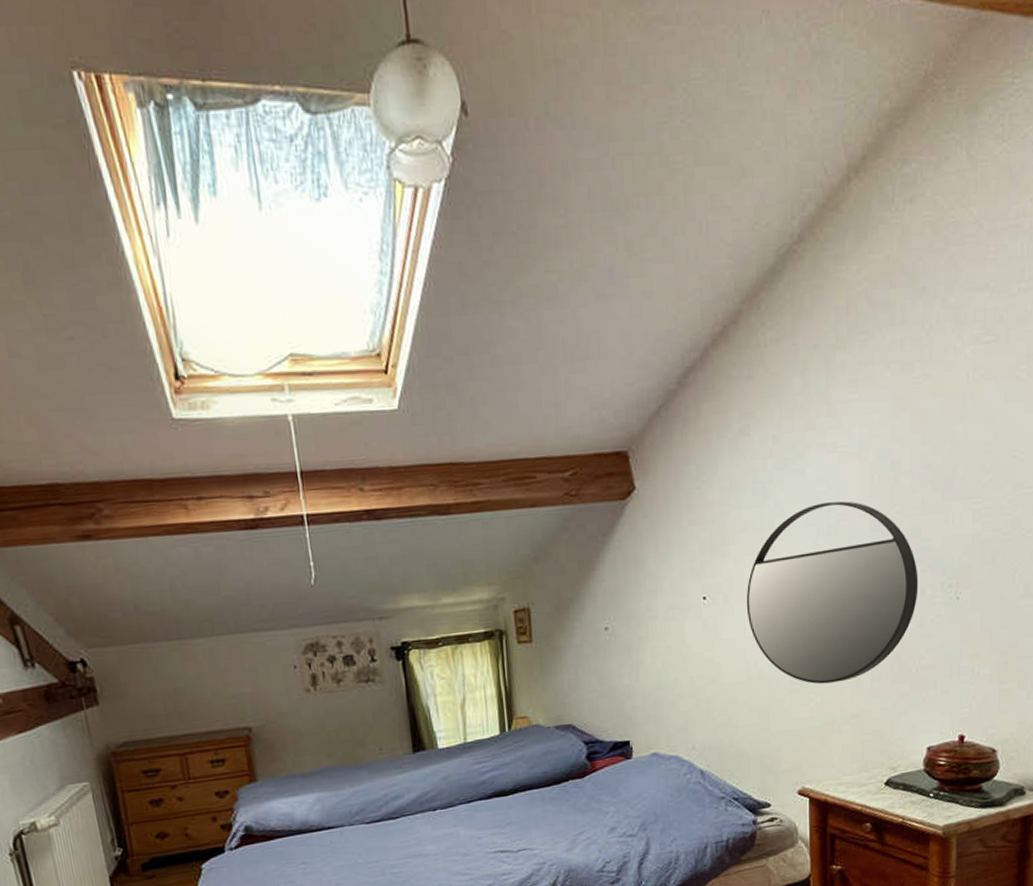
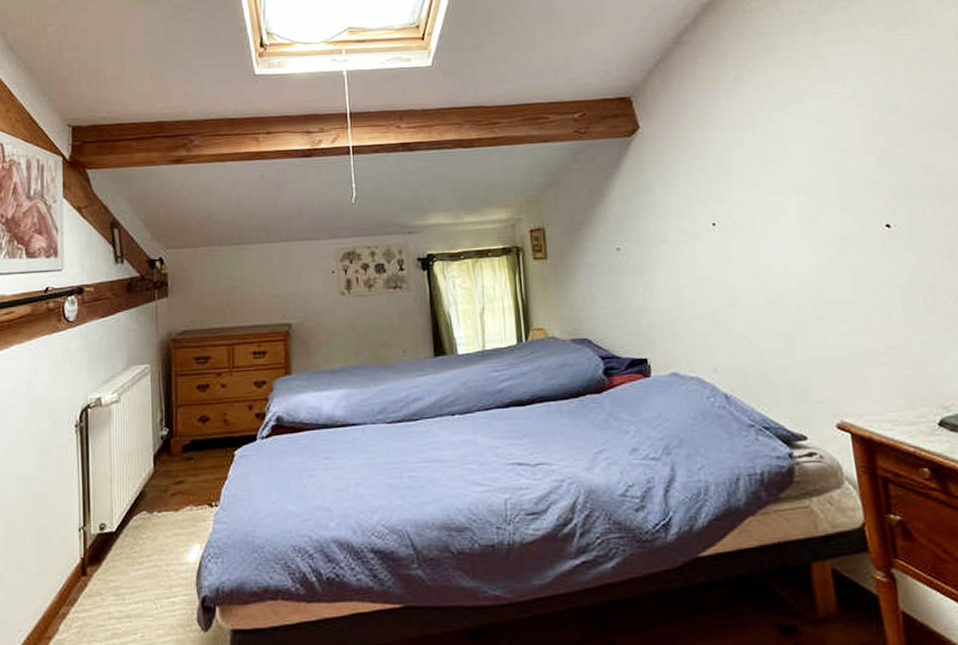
home mirror: present [746,501,918,684] -> none [756,139,942,313]

